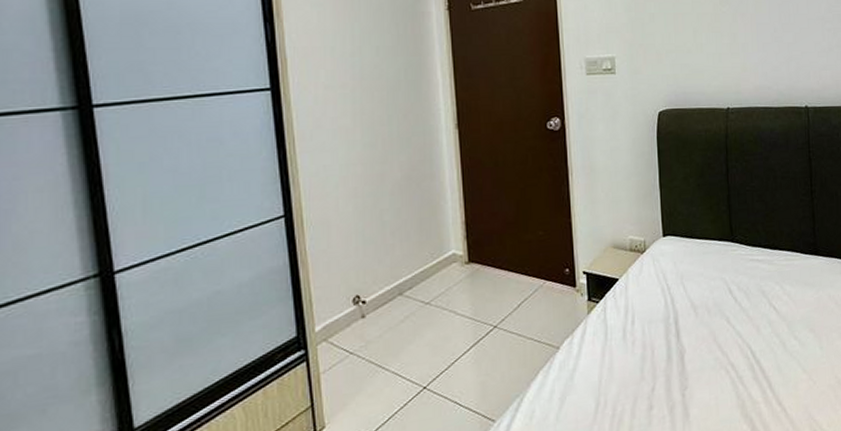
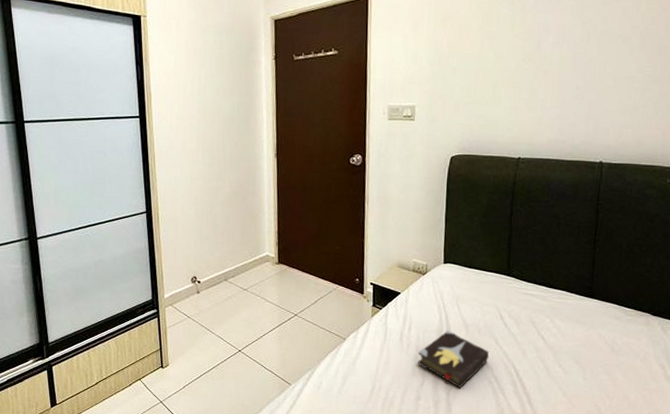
hardback book: none [645,316,722,386] -> present [418,330,489,389]

